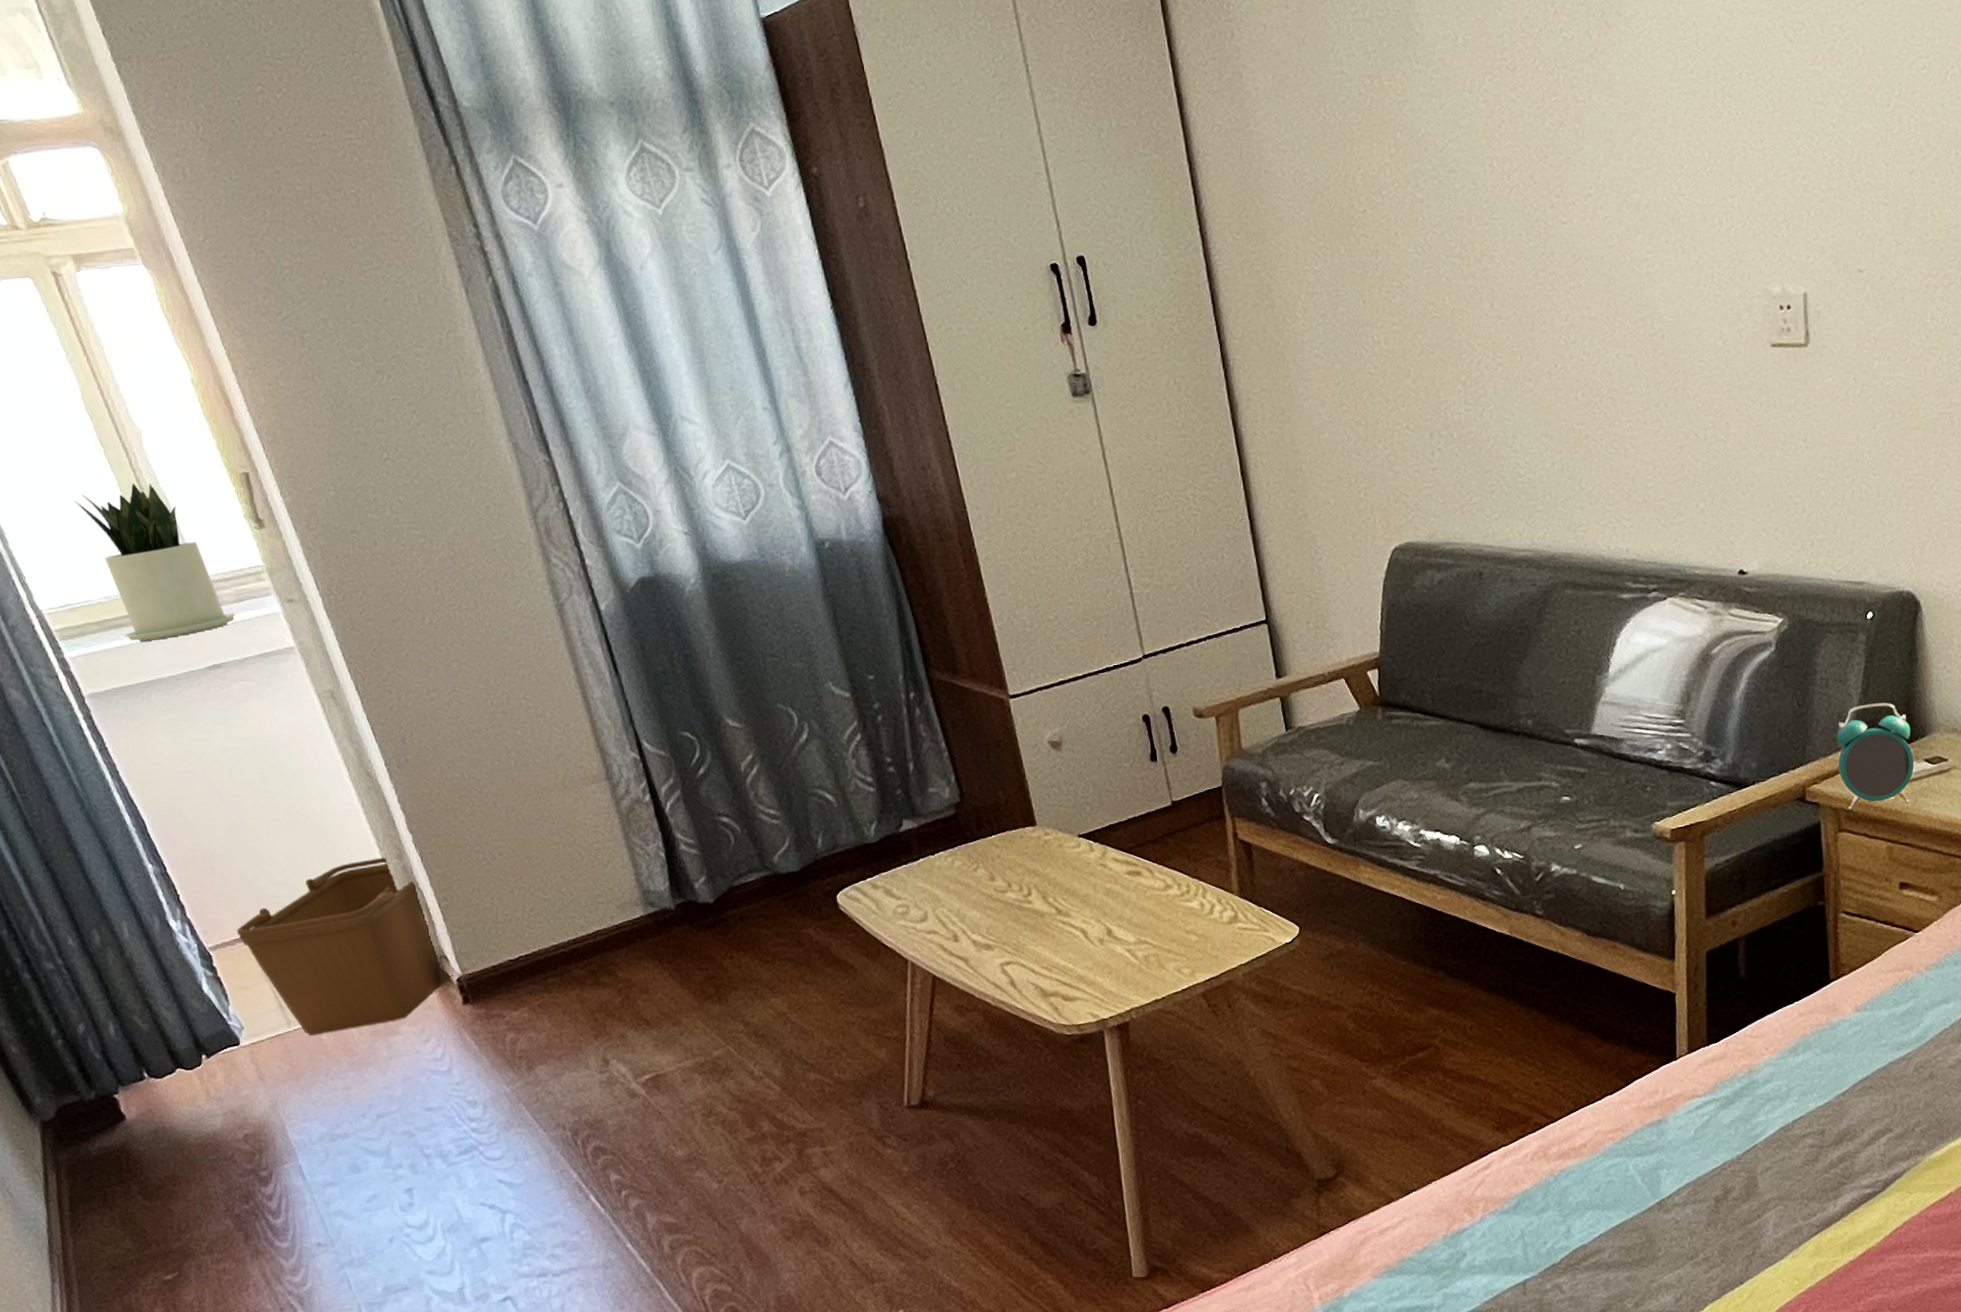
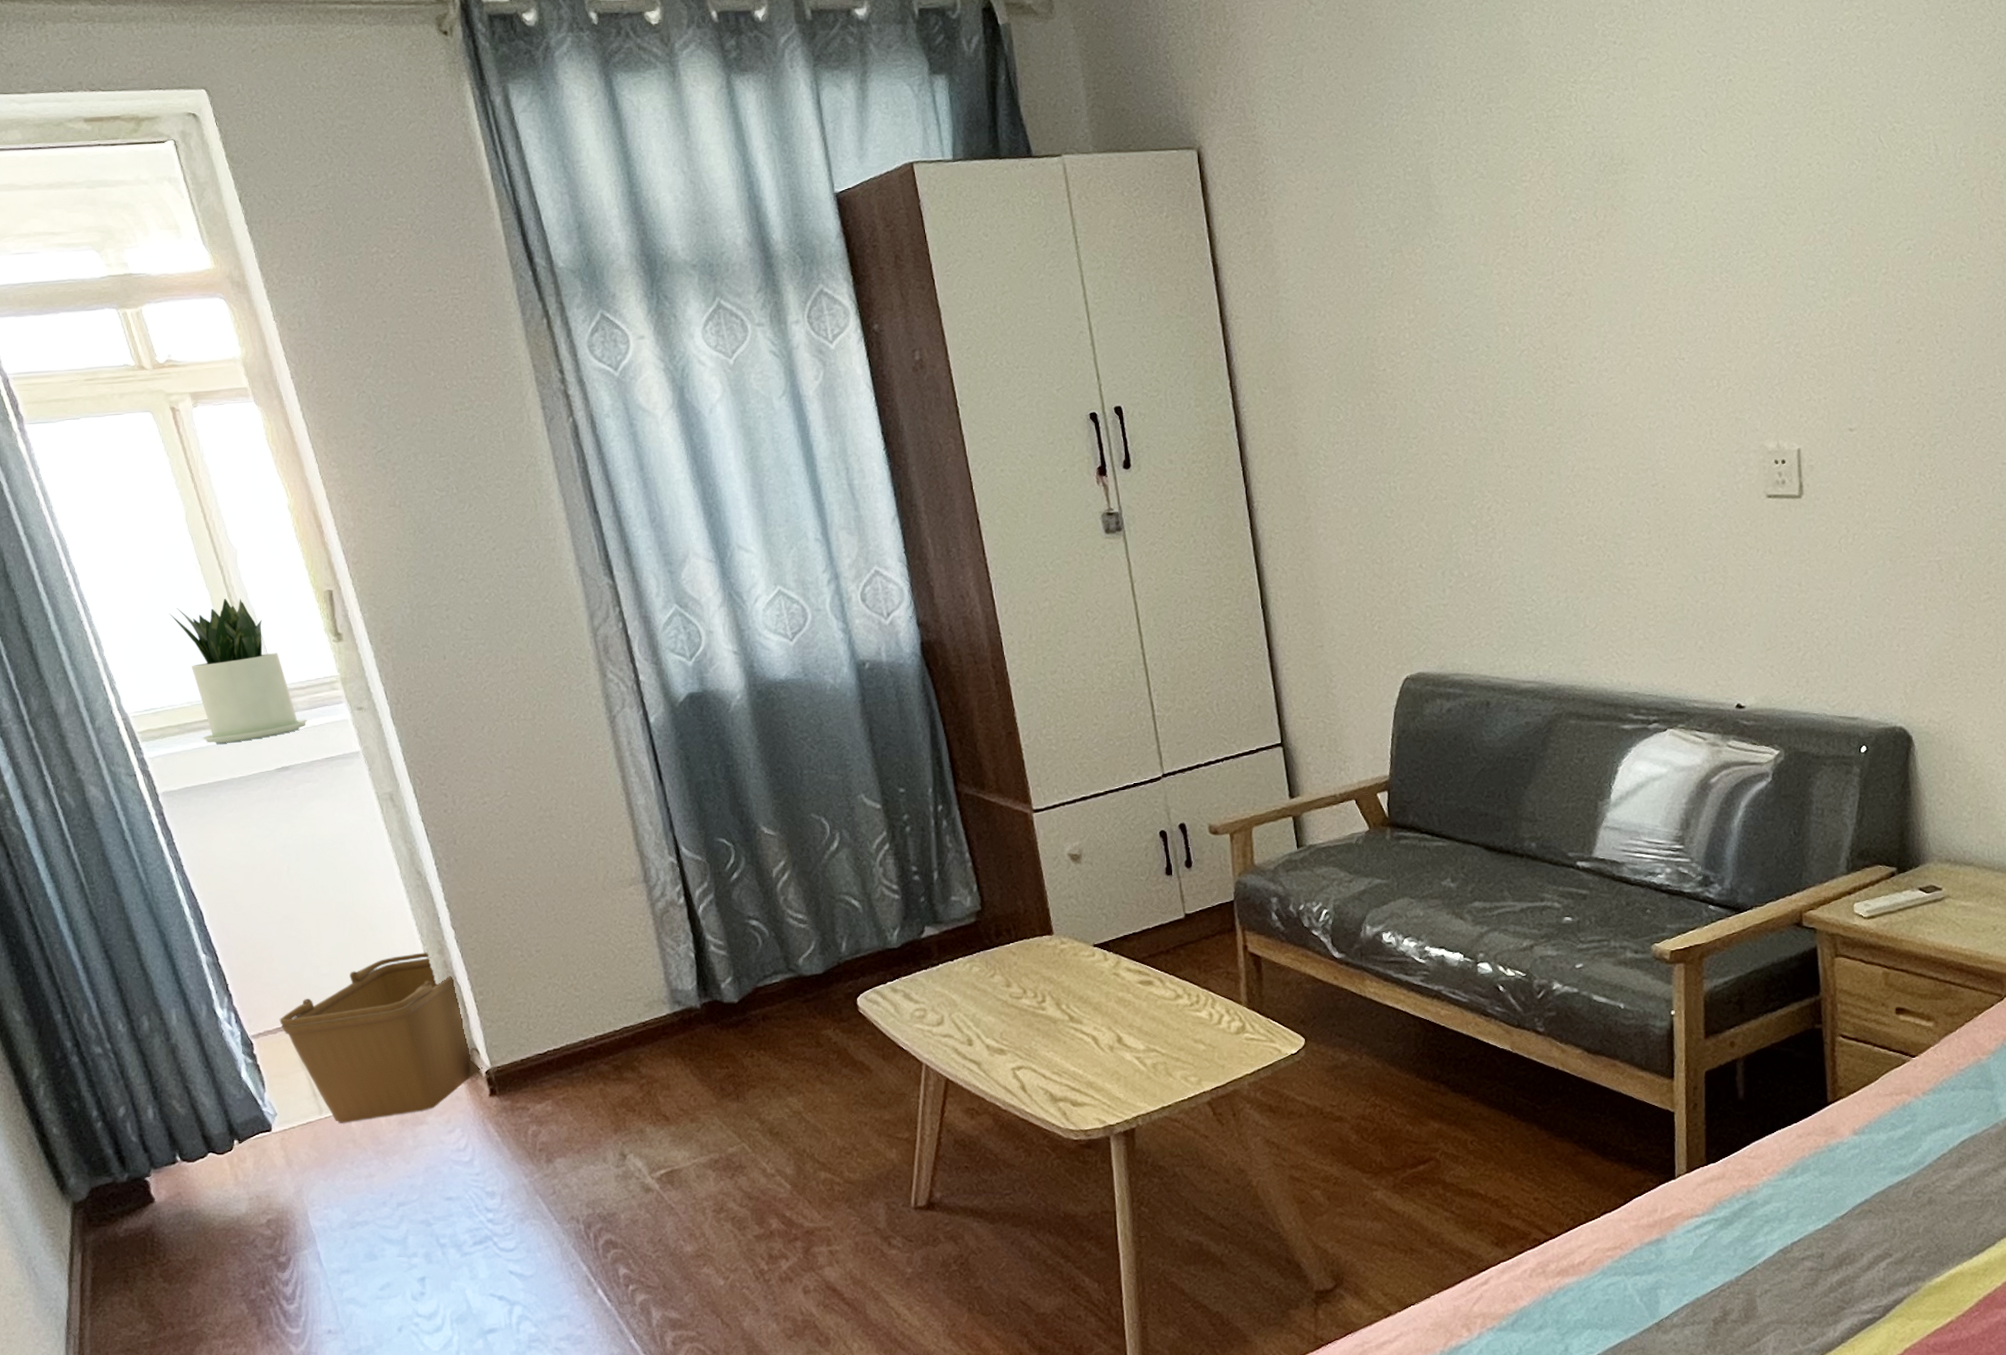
alarm clock: present [1836,702,1915,812] -> none [1832,832,1909,937]

